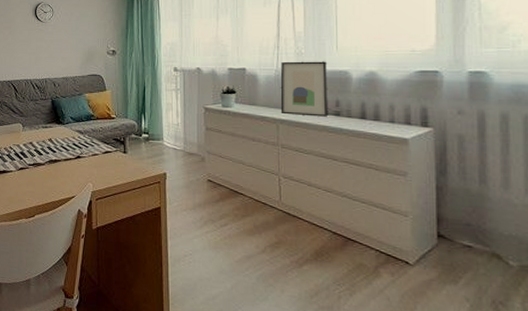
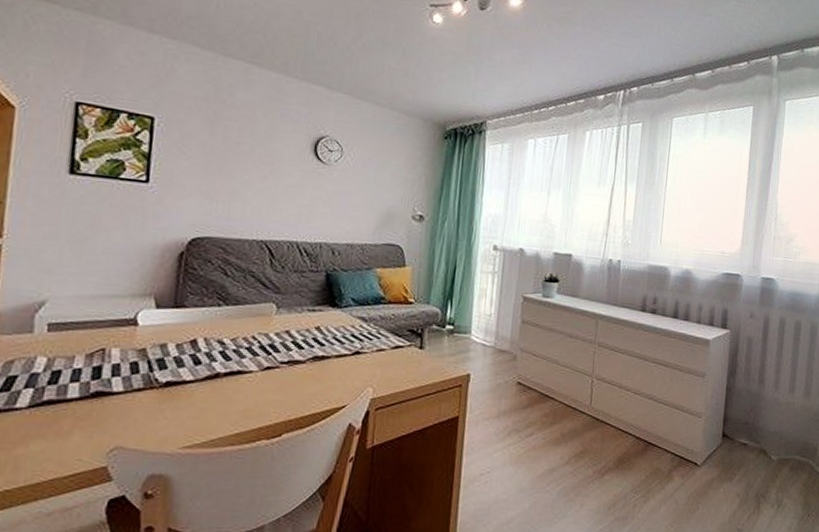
picture frame: present [280,61,328,117] -> none [601,251,651,314]

